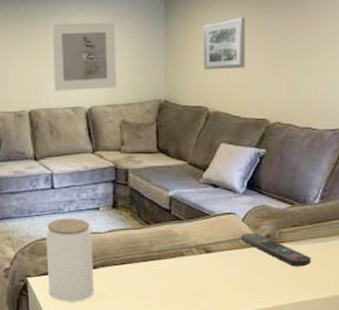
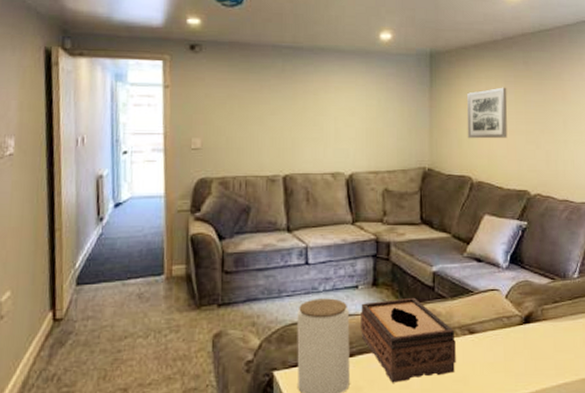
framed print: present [52,22,117,91] -> none [312,81,380,155]
tissue box: none [102,219,192,293] -> present [361,297,456,383]
remote control: present [240,233,311,267] -> none [504,310,572,346]

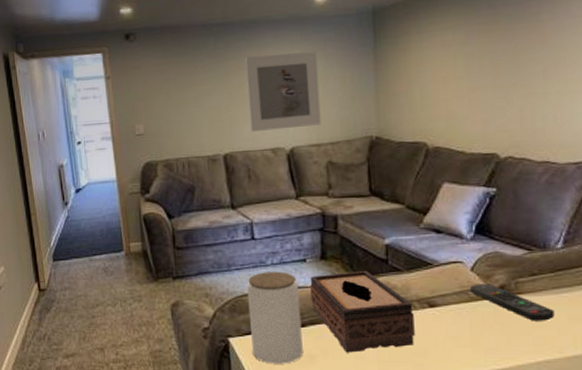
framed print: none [312,81,380,155] -> present [245,51,321,132]
wall art: present [467,87,508,139] -> none [418,38,470,101]
remote control: none [504,310,572,346] -> present [469,283,555,321]

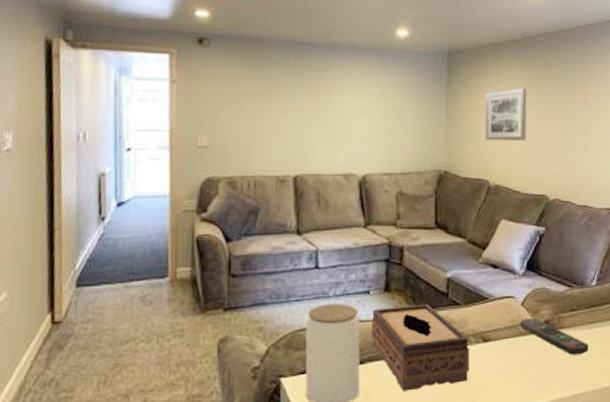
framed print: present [245,51,321,132] -> none [324,79,395,156]
wall art: none [418,38,470,101] -> present [485,88,527,141]

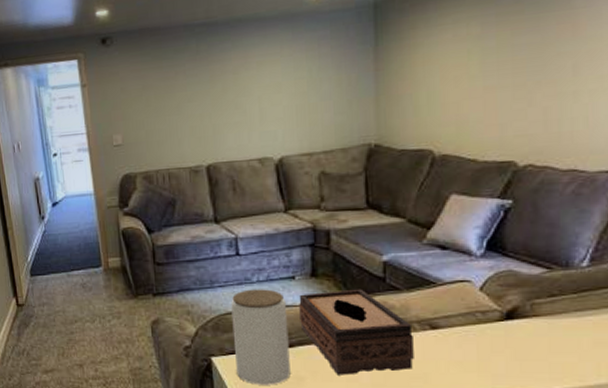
wall art: present [485,88,527,141] -> none [425,31,485,104]
remote control: present [519,318,589,355] -> none [477,304,576,346]

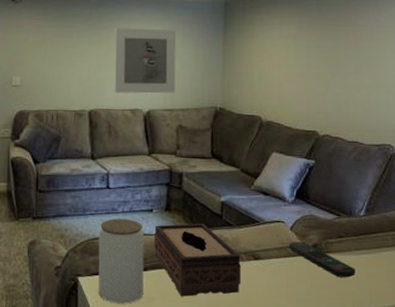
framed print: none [230,51,314,140] -> present [114,28,176,94]
remote control: none [477,304,576,346] -> present [288,241,356,278]

